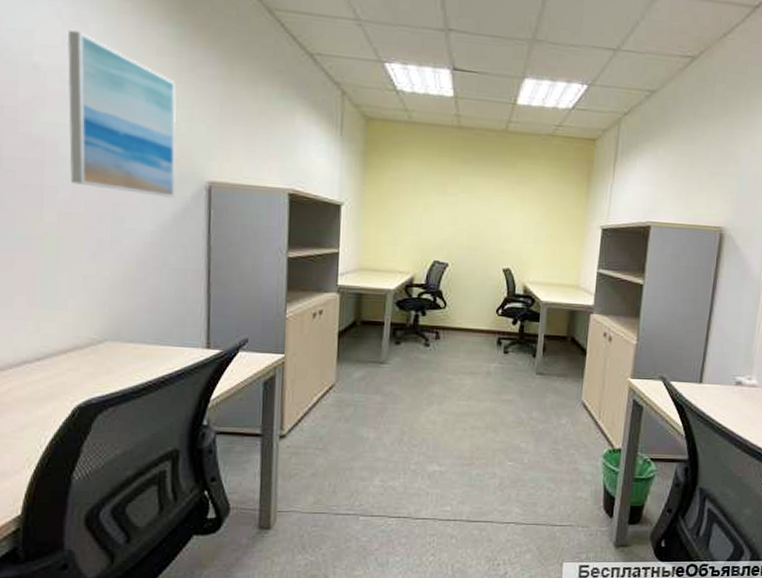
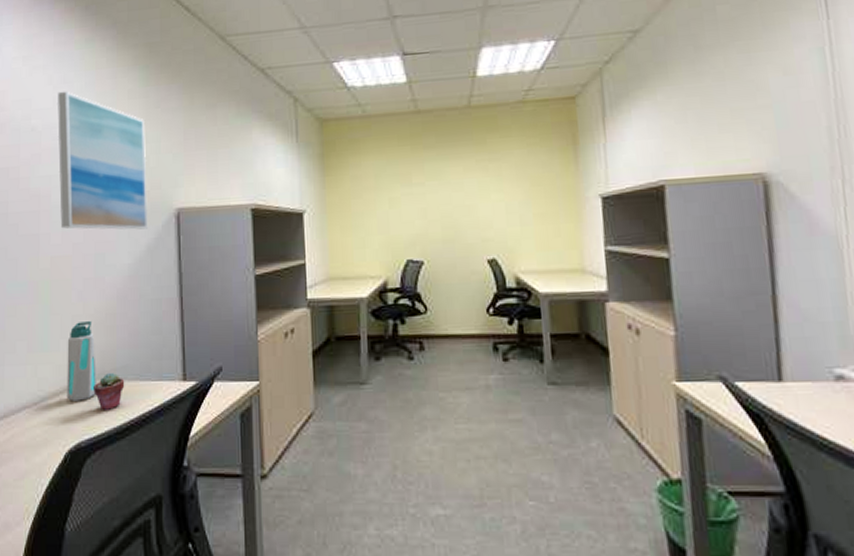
water bottle: none [75,283,112,360] -> present [66,321,98,401]
potted succulent: none [107,334,143,372] -> present [93,372,125,412]

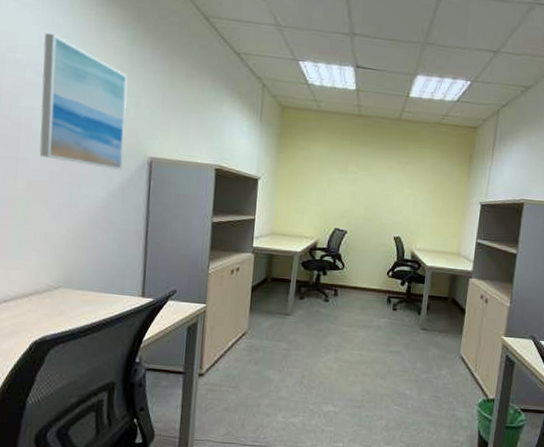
water bottle: present [66,321,98,401] -> none [35,239,65,304]
potted succulent: present [93,372,125,412] -> none [60,283,90,314]

